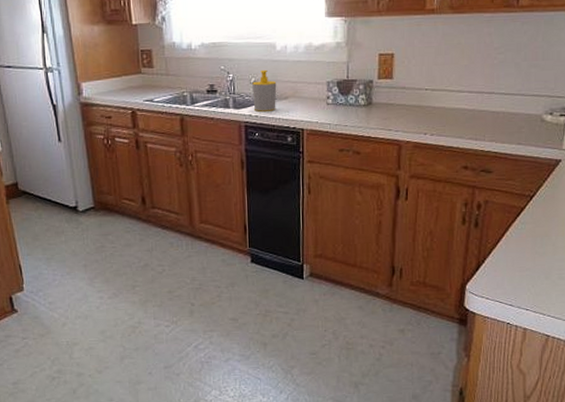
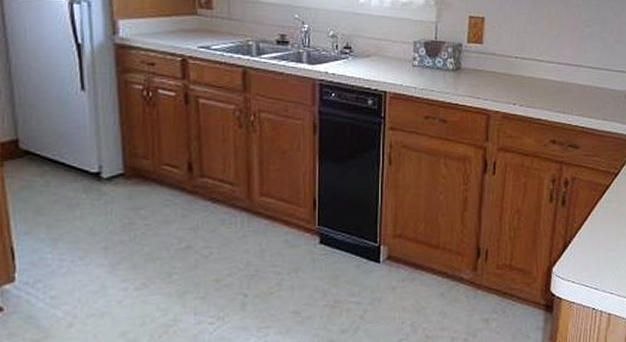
soap bottle: present [252,69,277,112] -> none [330,22,358,69]

